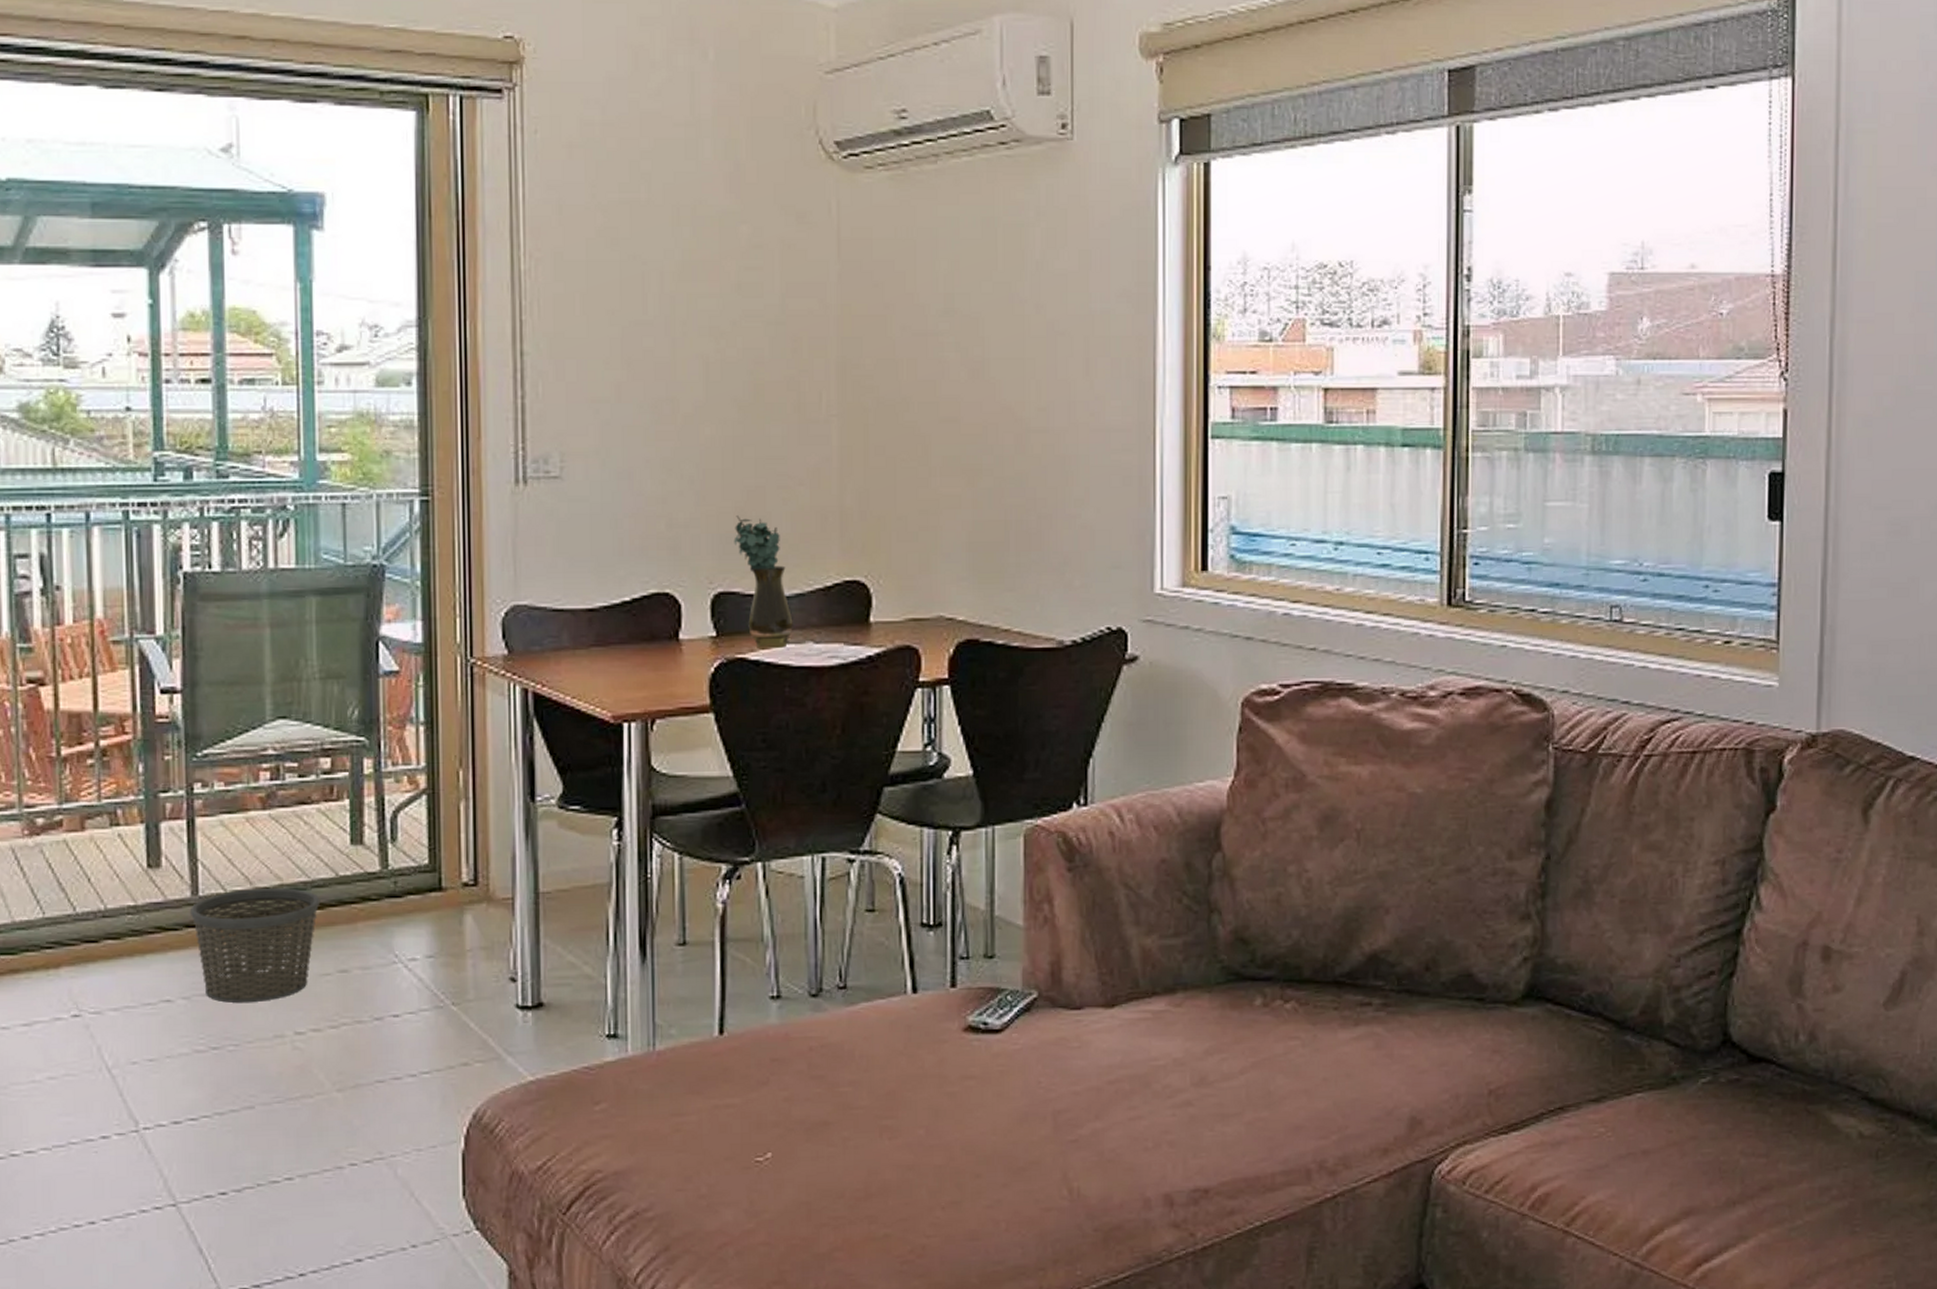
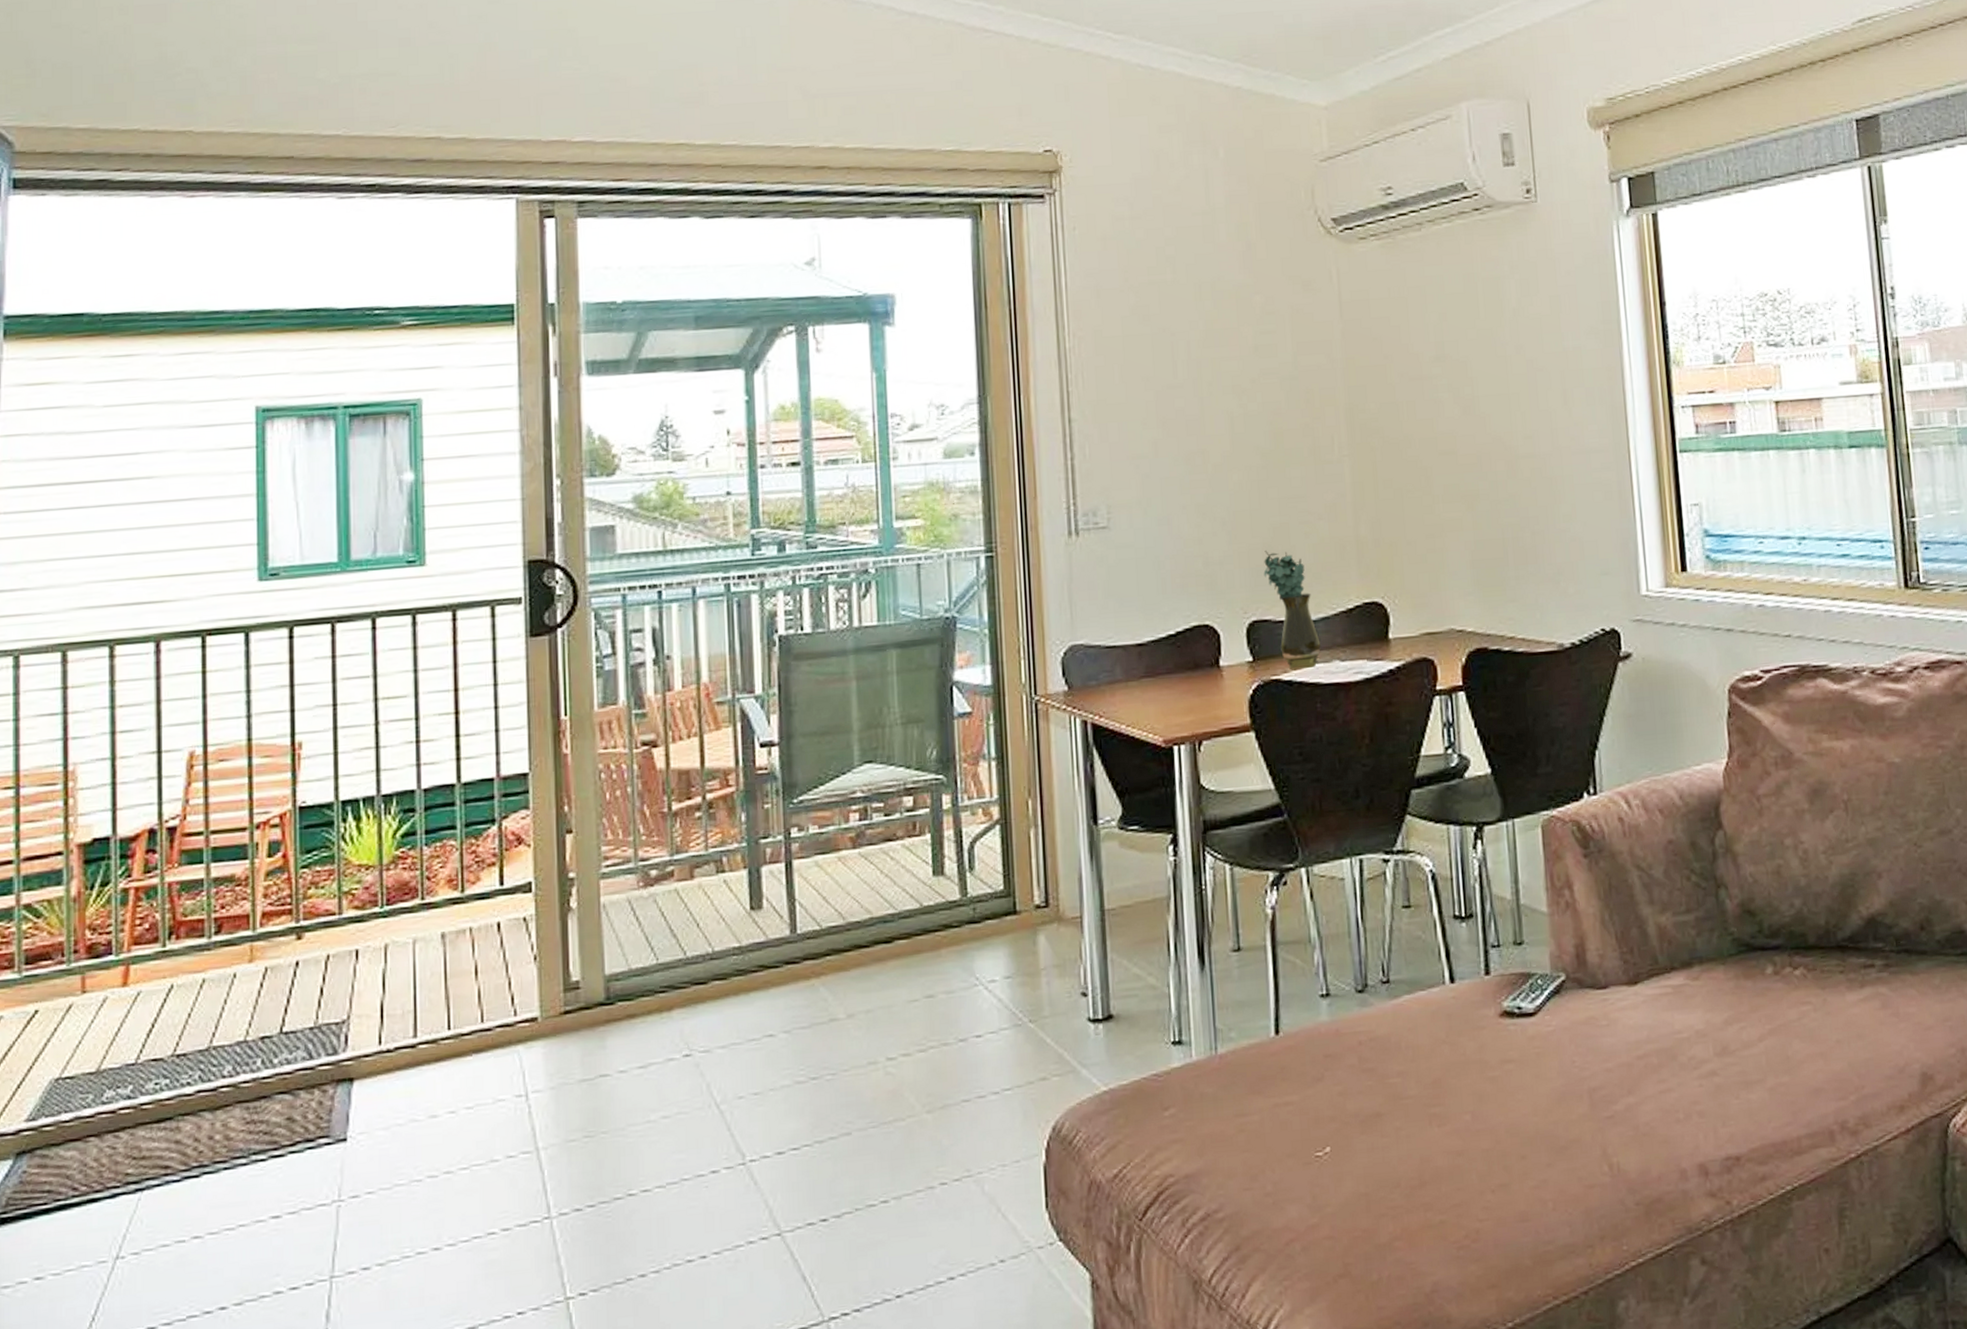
basket: present [189,888,321,1003] -> none [789,921,907,1034]

